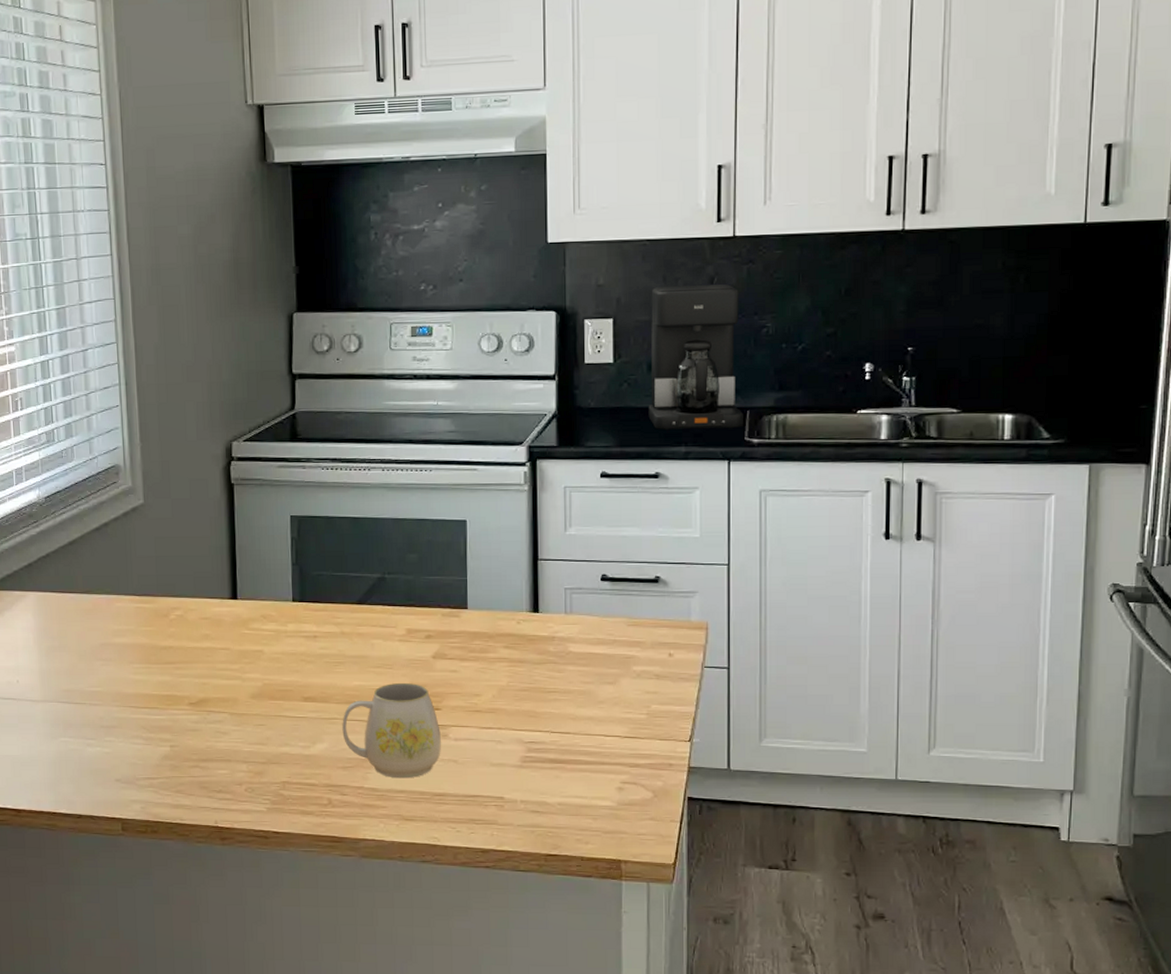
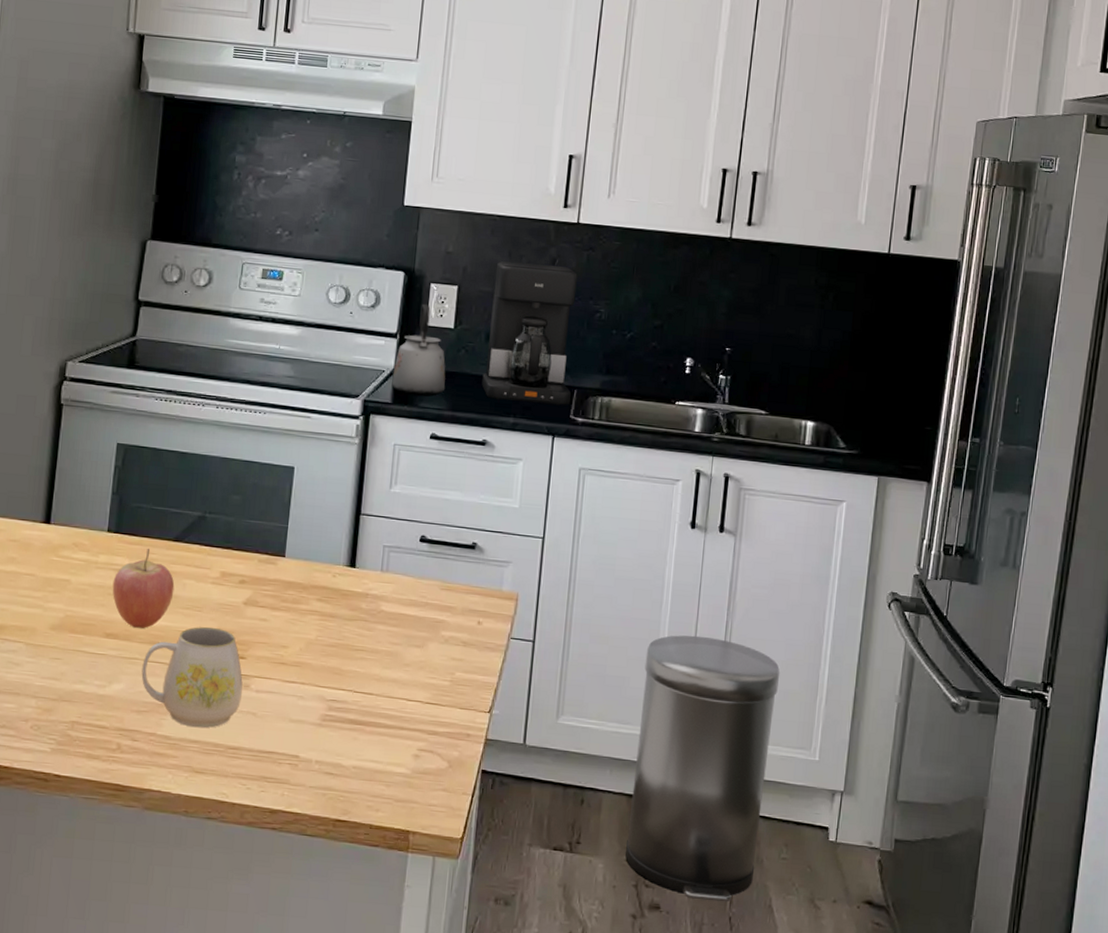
fruit: none [304,613,364,690] -> present [112,548,175,629]
kettle: none [555,341,611,437] -> present [392,303,446,397]
pedal bin: none [843,647,995,908] -> present [625,635,780,903]

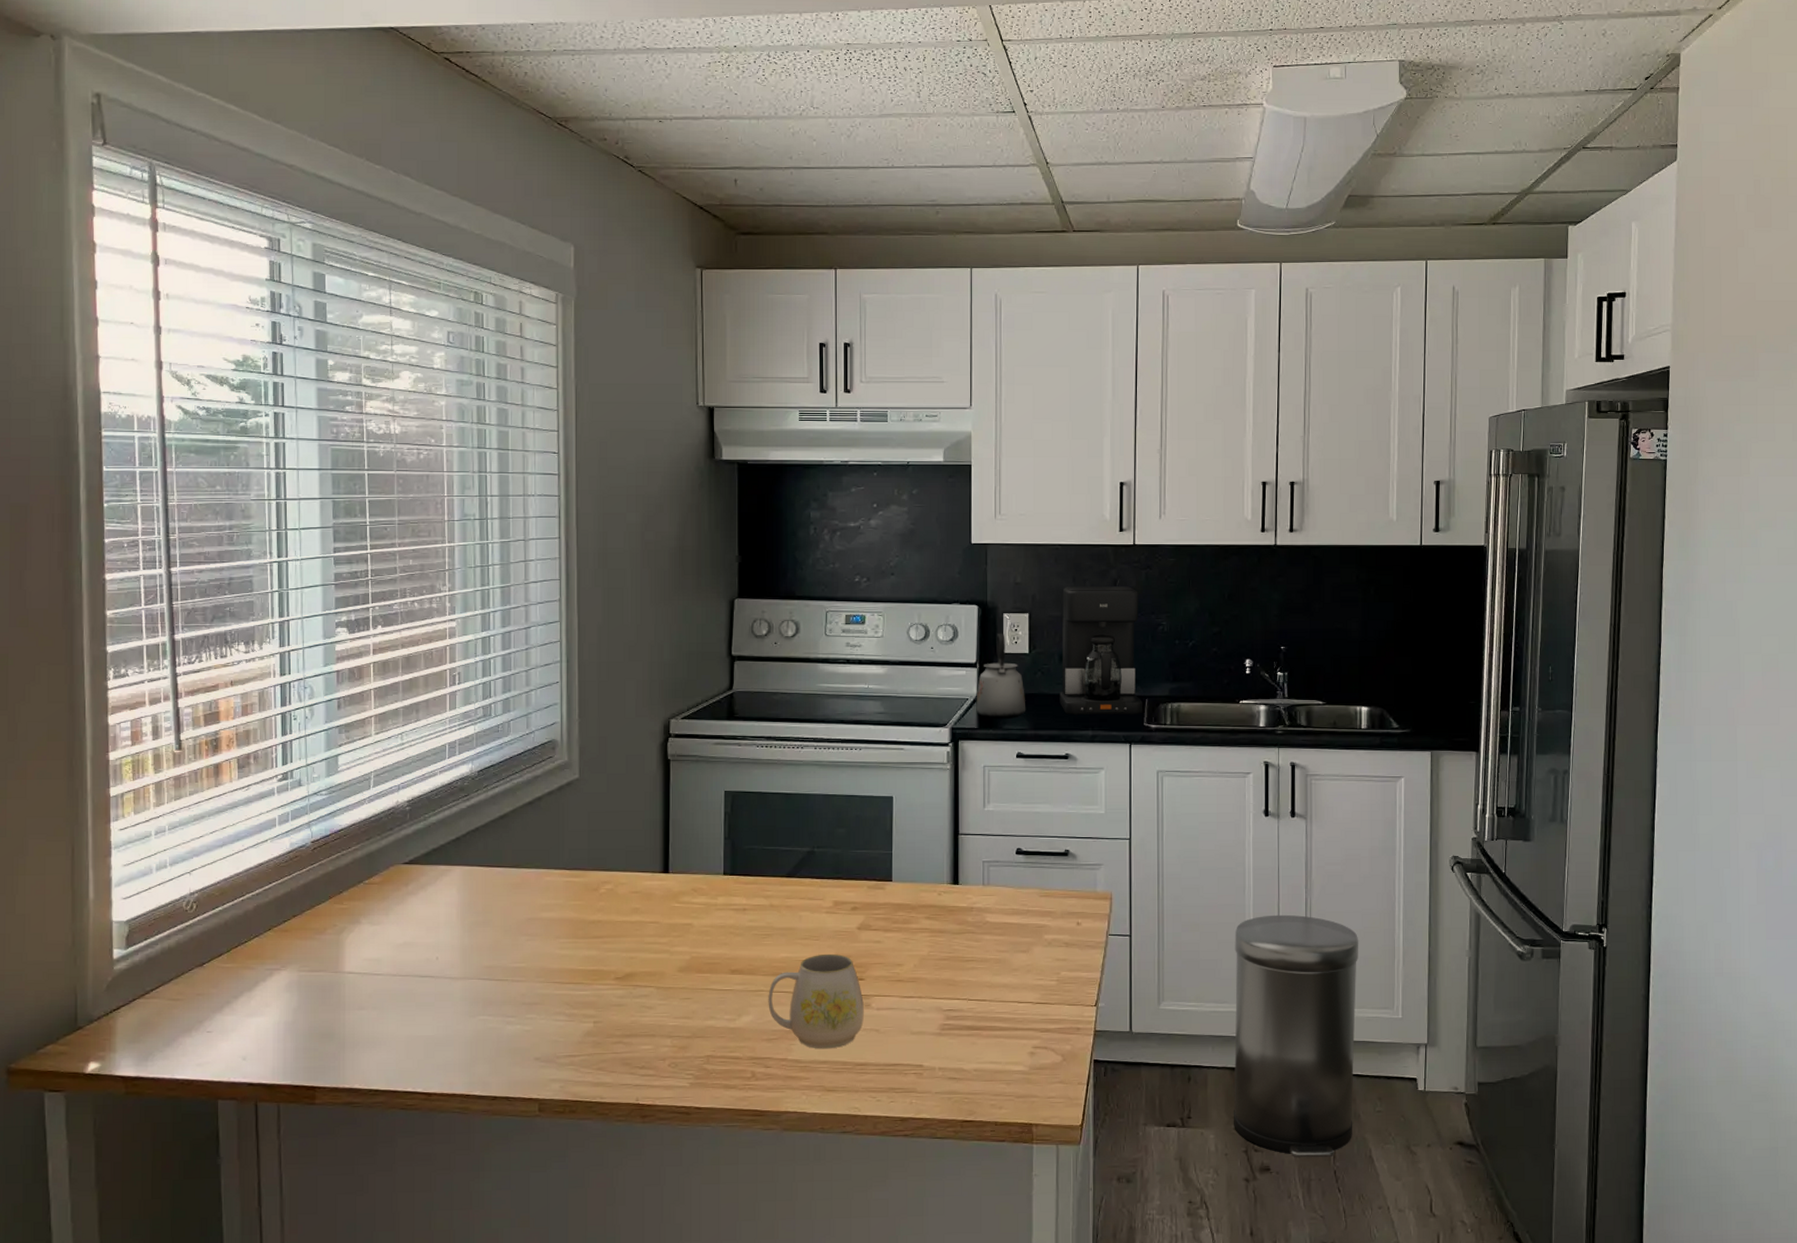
fruit: present [112,548,175,629] -> none [733,886,791,962]

